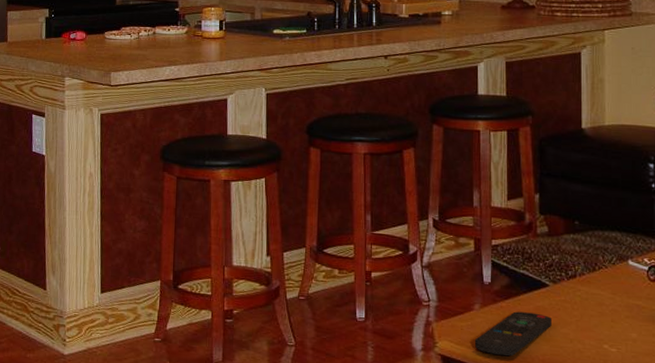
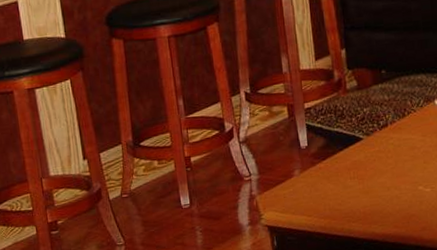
remote control: present [474,311,551,357] -> none [297,168,369,216]

